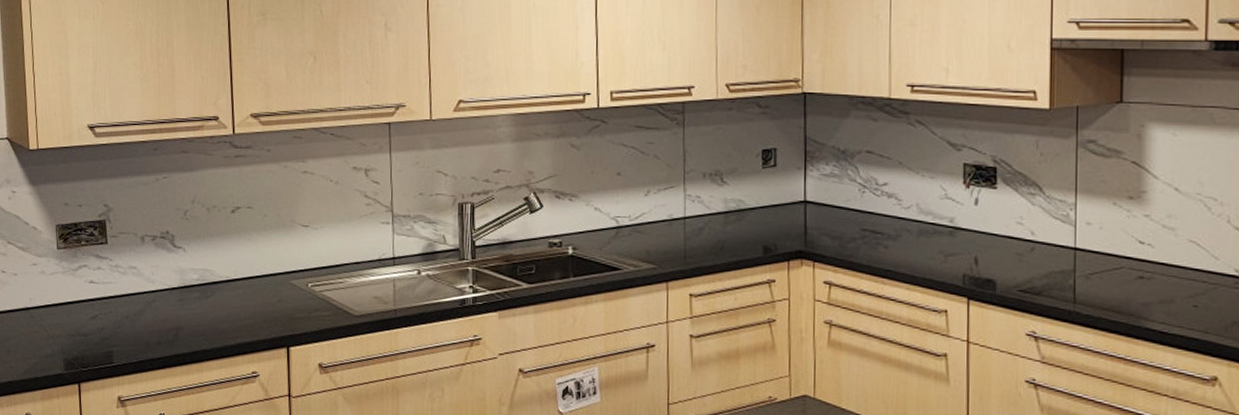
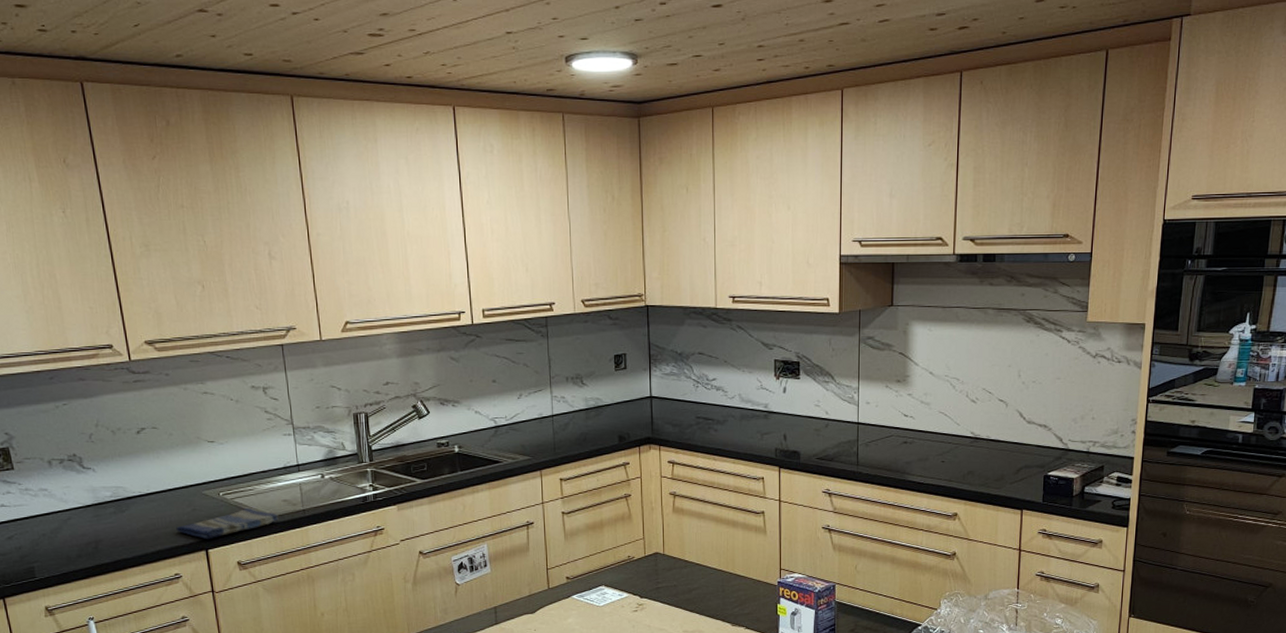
dish towel: none [259,303,368,336] -> present [176,508,279,540]

